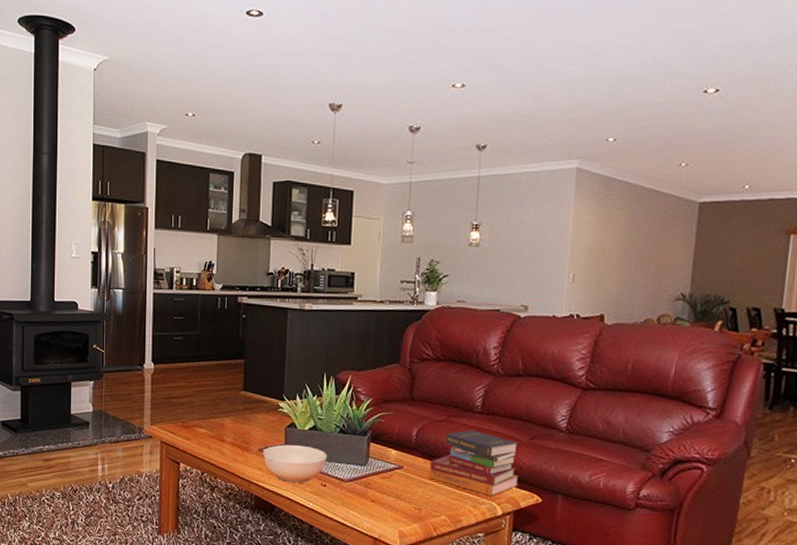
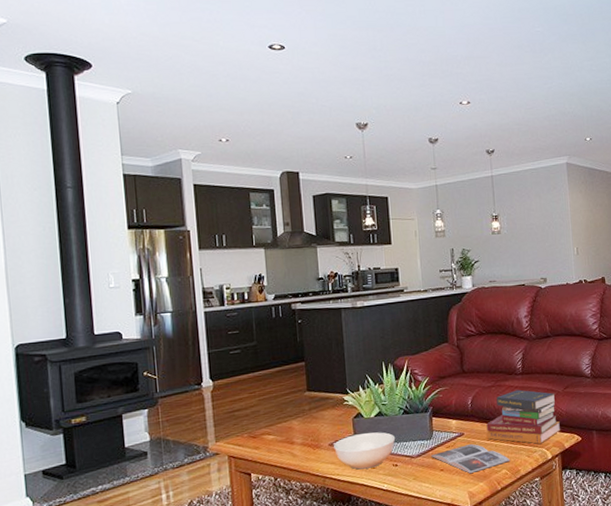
magazine: none [364,479,452,512] -> present [431,443,510,474]

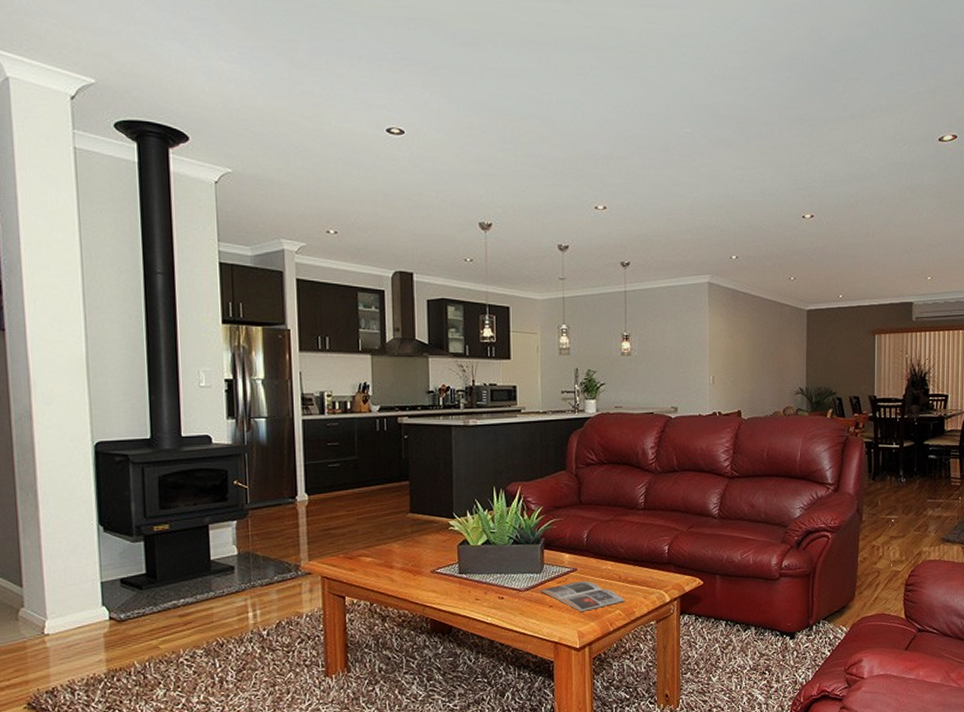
bowl: present [334,432,396,470] -> none [436,561,503,600]
books: present [486,389,560,444] -> none [602,526,681,585]

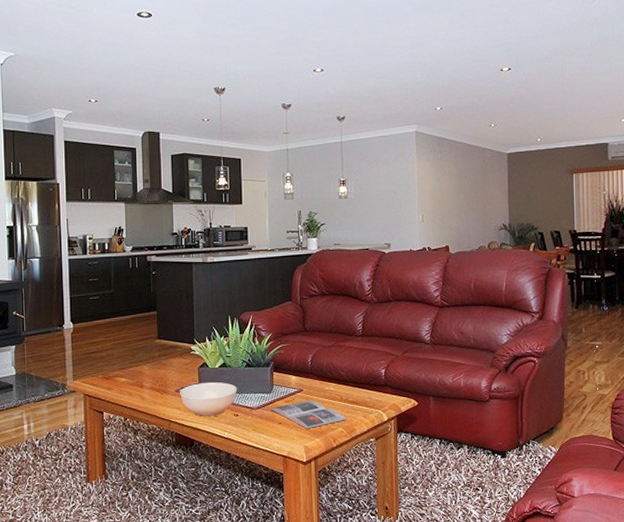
bowl: none [436,561,503,600] -> present [180,382,238,416]

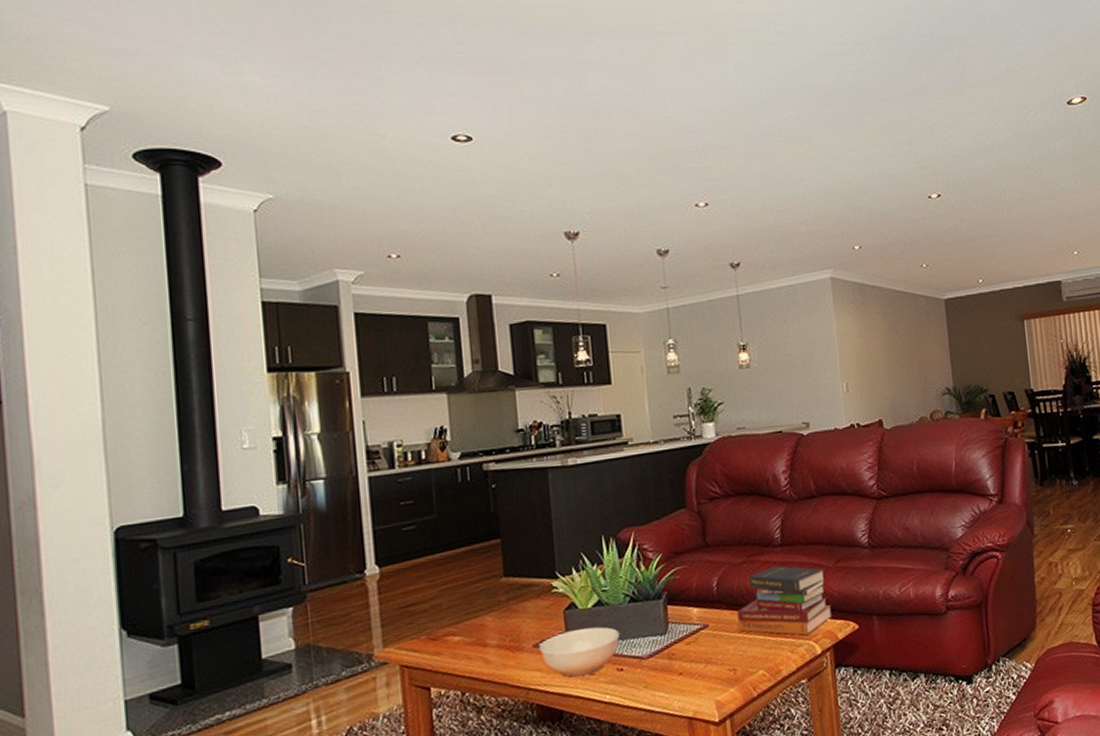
magazine: present [271,400,347,429] -> none [667,637,769,678]
books: none [325,351,397,405] -> present [737,566,832,636]

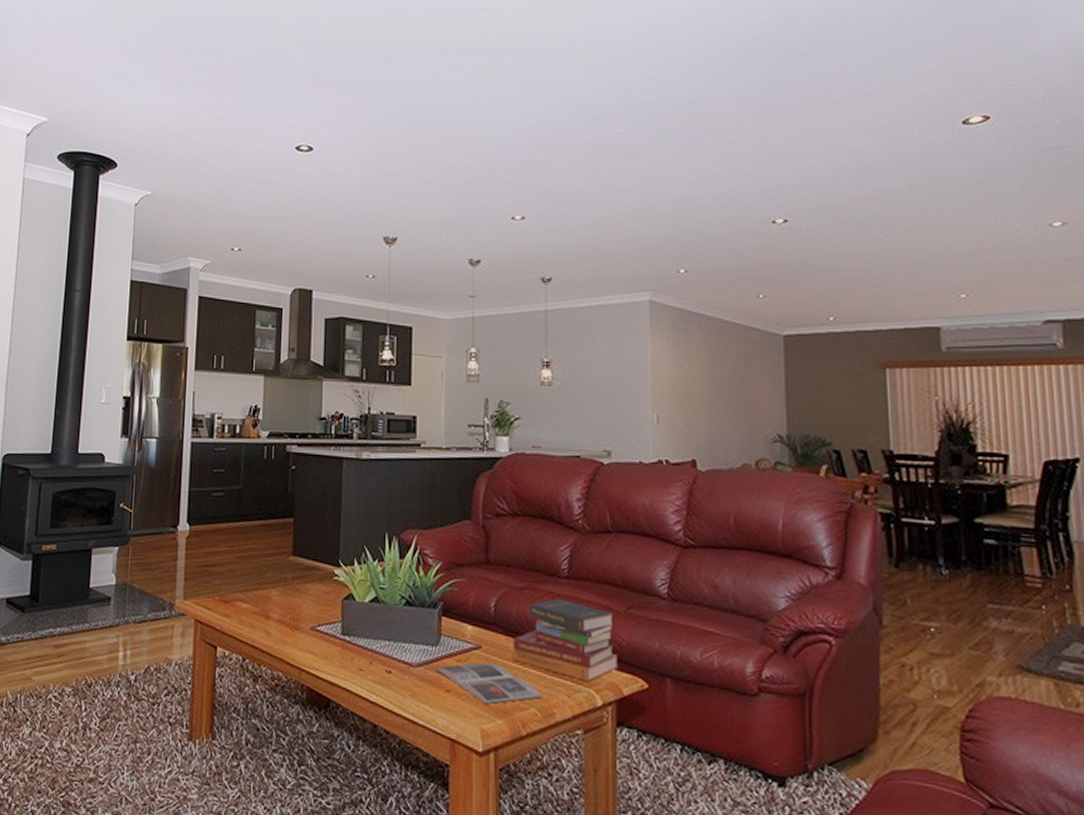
bowl: present [539,626,621,677] -> none [316,621,393,669]
magazine: none [667,637,769,678] -> present [436,661,542,705]

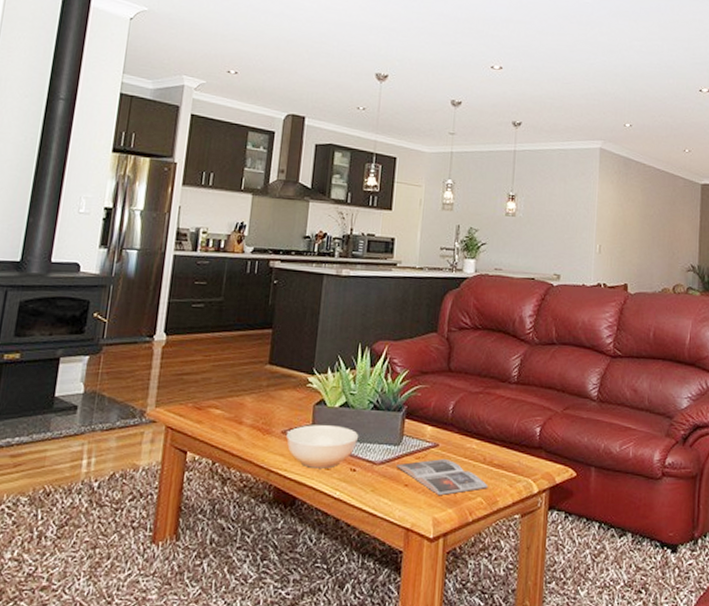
bowl: none [316,621,393,669] -> present [286,424,359,469]
books: present [513,599,617,681] -> none [465,401,553,472]

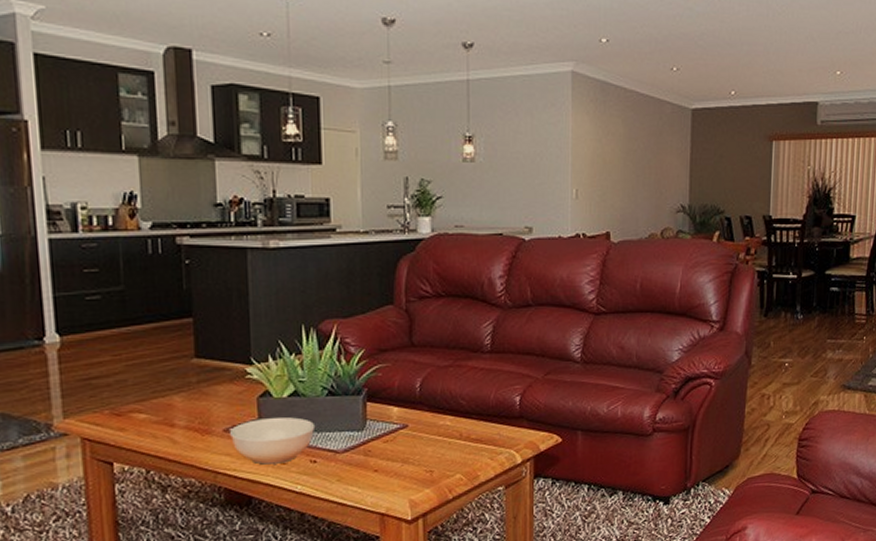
magazine: present [397,458,489,496] -> none [363,438,467,478]

